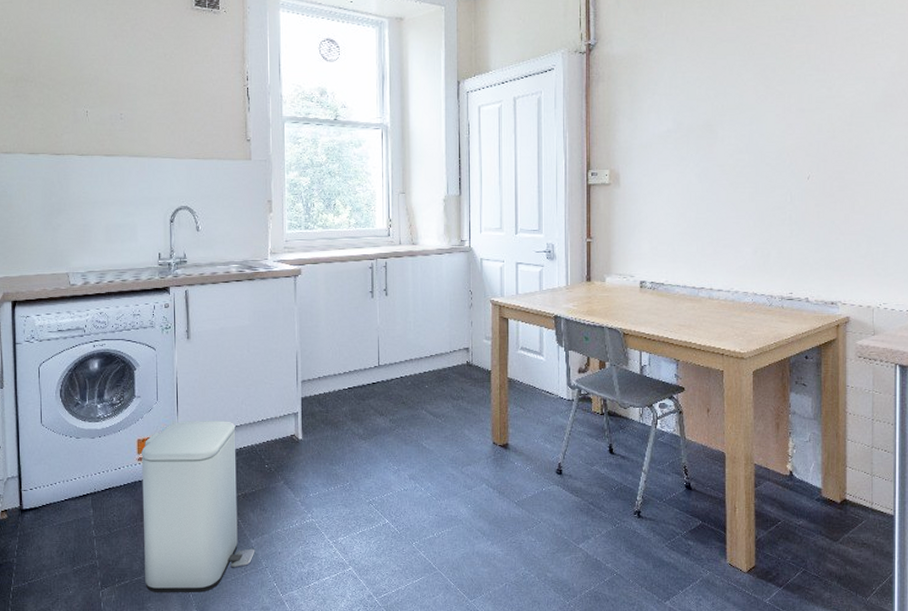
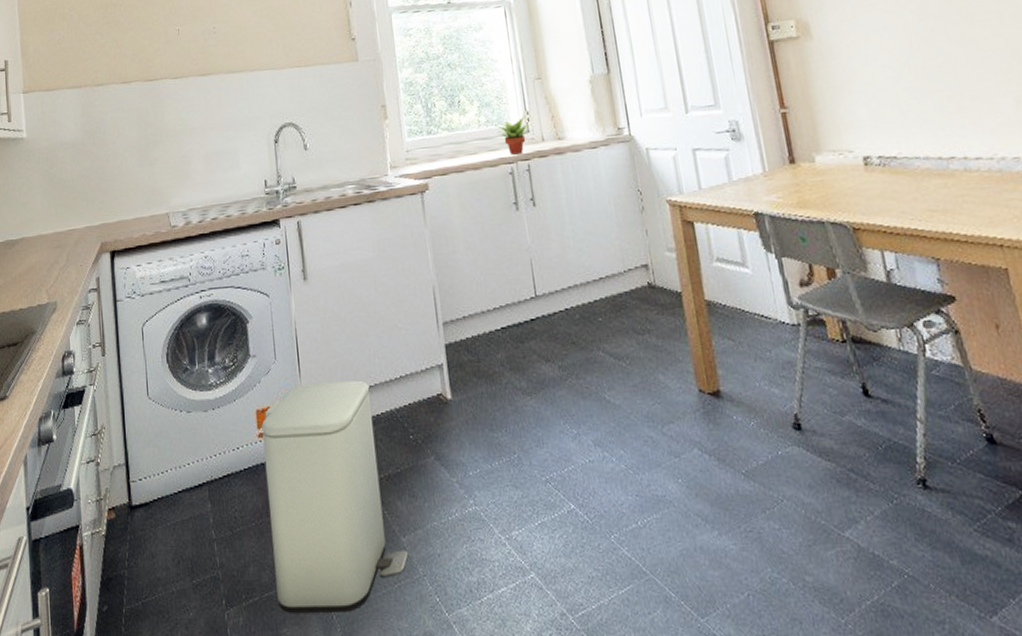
succulent plant: none [362,222,392,253] -> present [495,115,532,155]

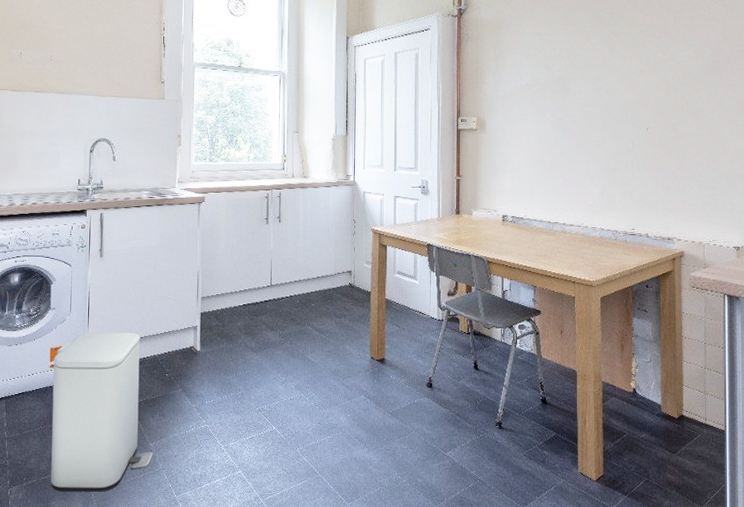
succulent plant: present [495,115,532,155] -> none [260,157,286,184]

